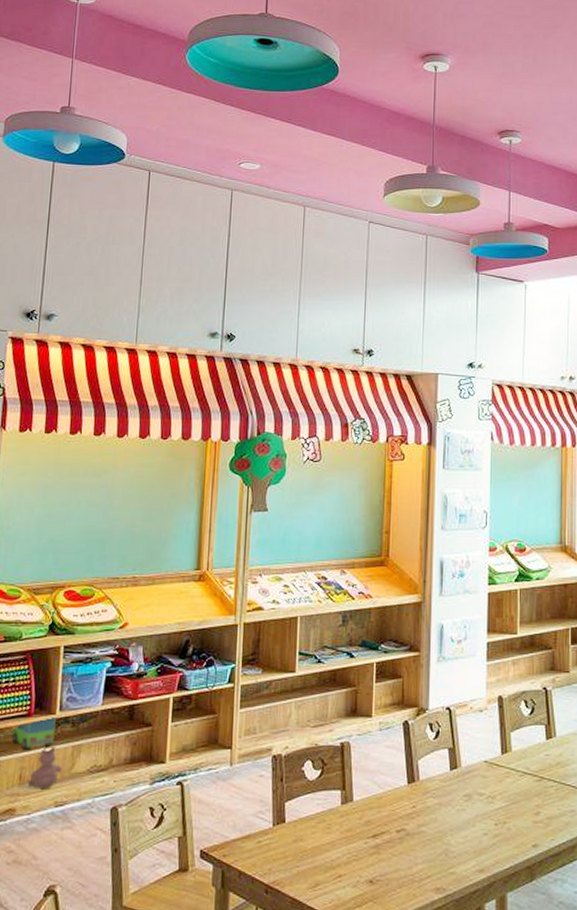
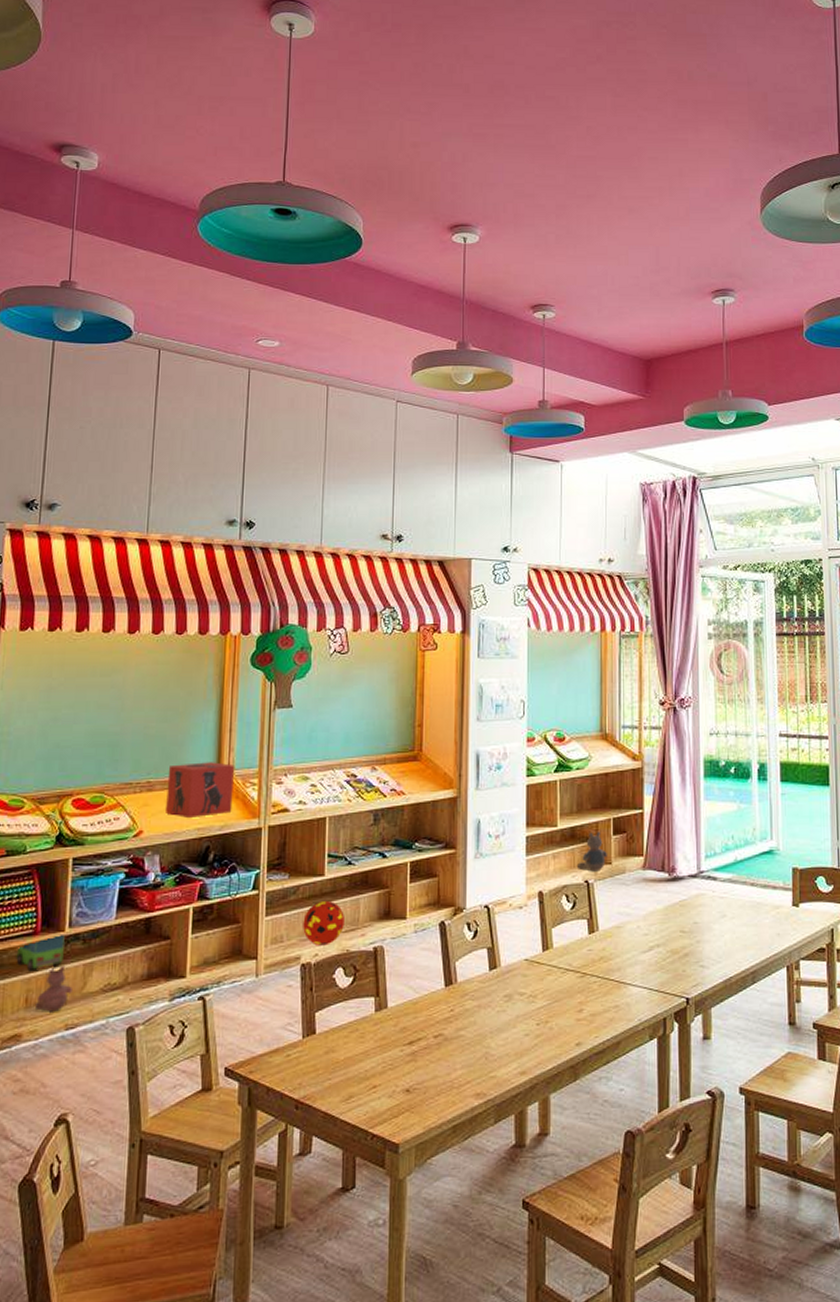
storage box: none [149,560,213,614] -> present [166,762,234,819]
ball: none [275,695,314,739] -> present [303,900,344,946]
stuffed animal: none [536,641,565,679] -> present [578,832,607,872]

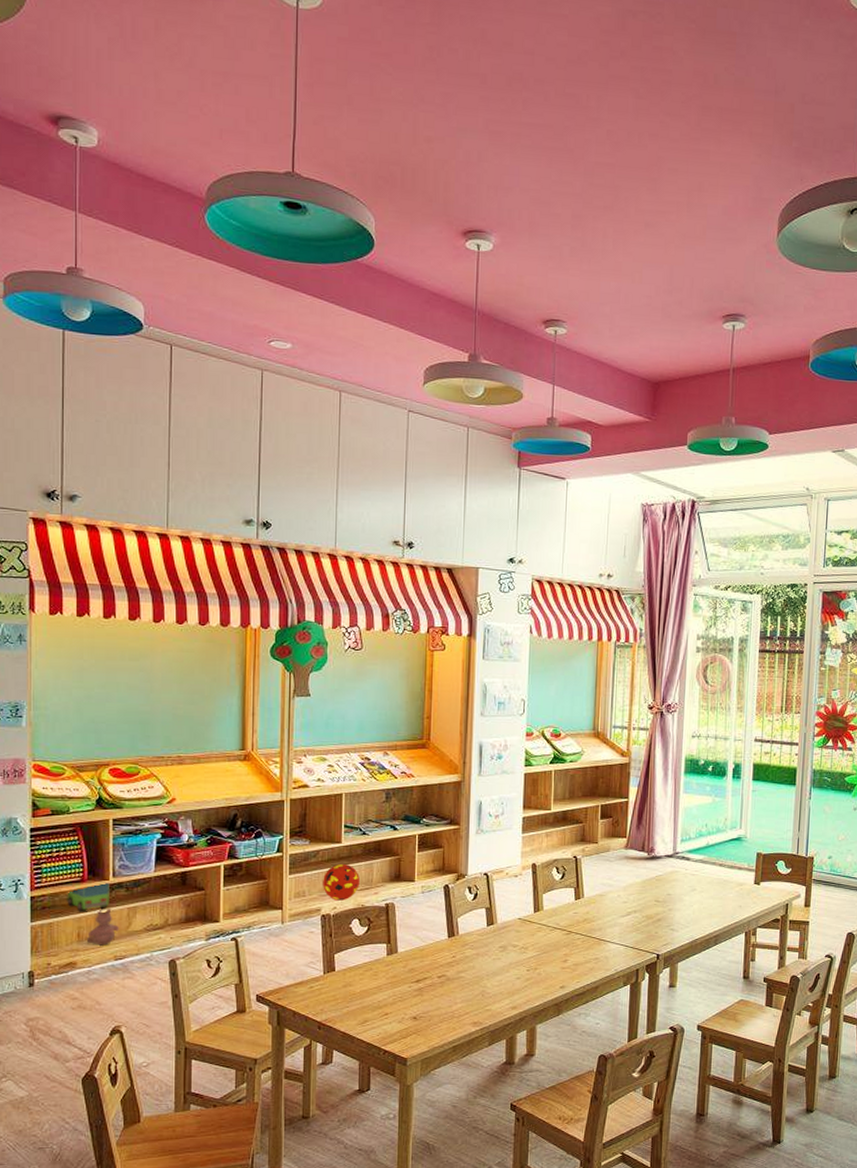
storage box: present [166,762,234,819] -> none [196,741,257,790]
stuffed animal: present [578,832,607,872] -> none [568,816,594,849]

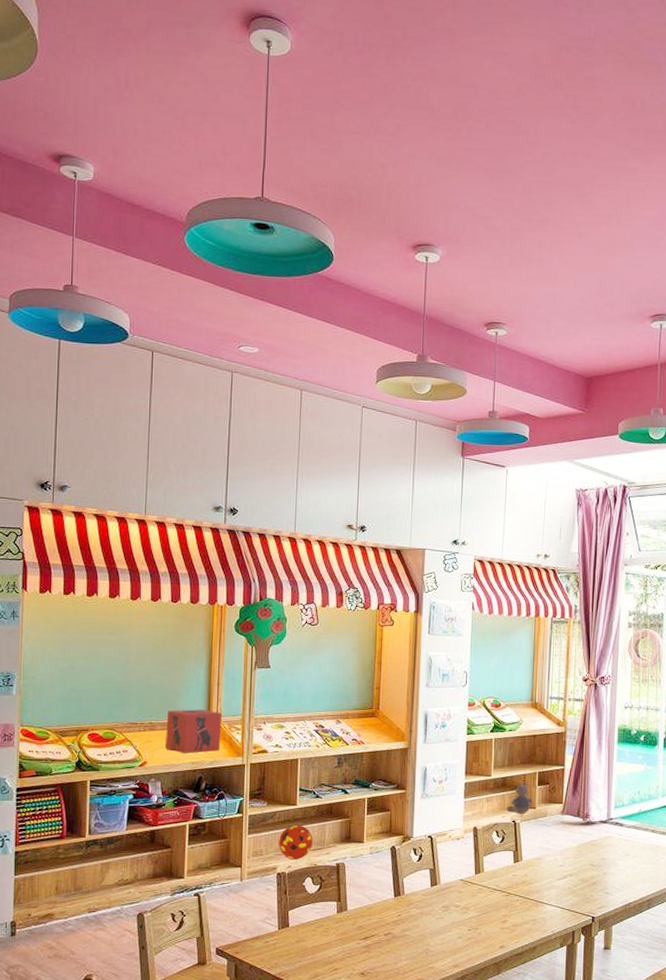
toy truck: present [67,882,109,912] -> none [47,839,86,867]
stuffed animal: present [87,909,119,946] -> none [64,864,93,898]
storage box: none [196,741,257,790] -> present [165,709,221,754]
stuffed animal: none [568,816,594,849] -> present [507,782,532,814]

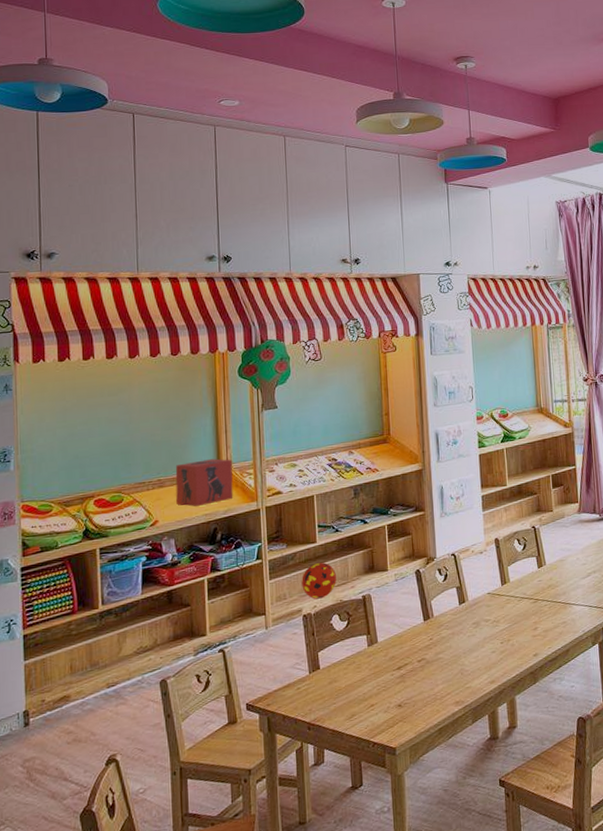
stuffed animal: present [507,782,532,814] -> none [525,487,549,519]

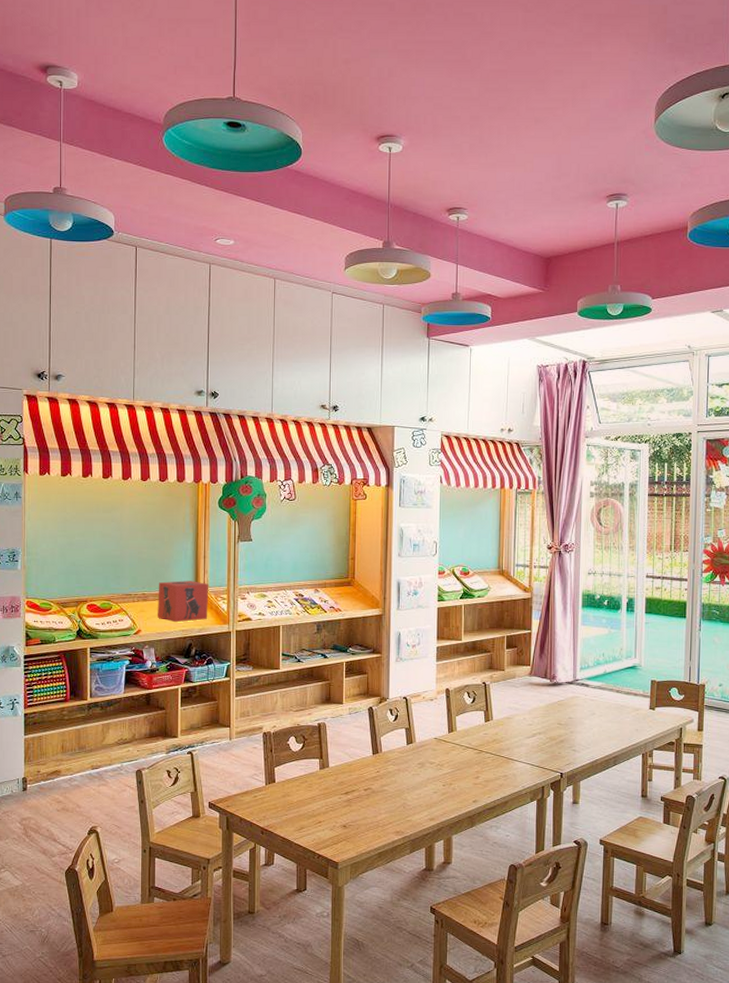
ball: present [301,562,337,599] -> none [264,687,295,720]

